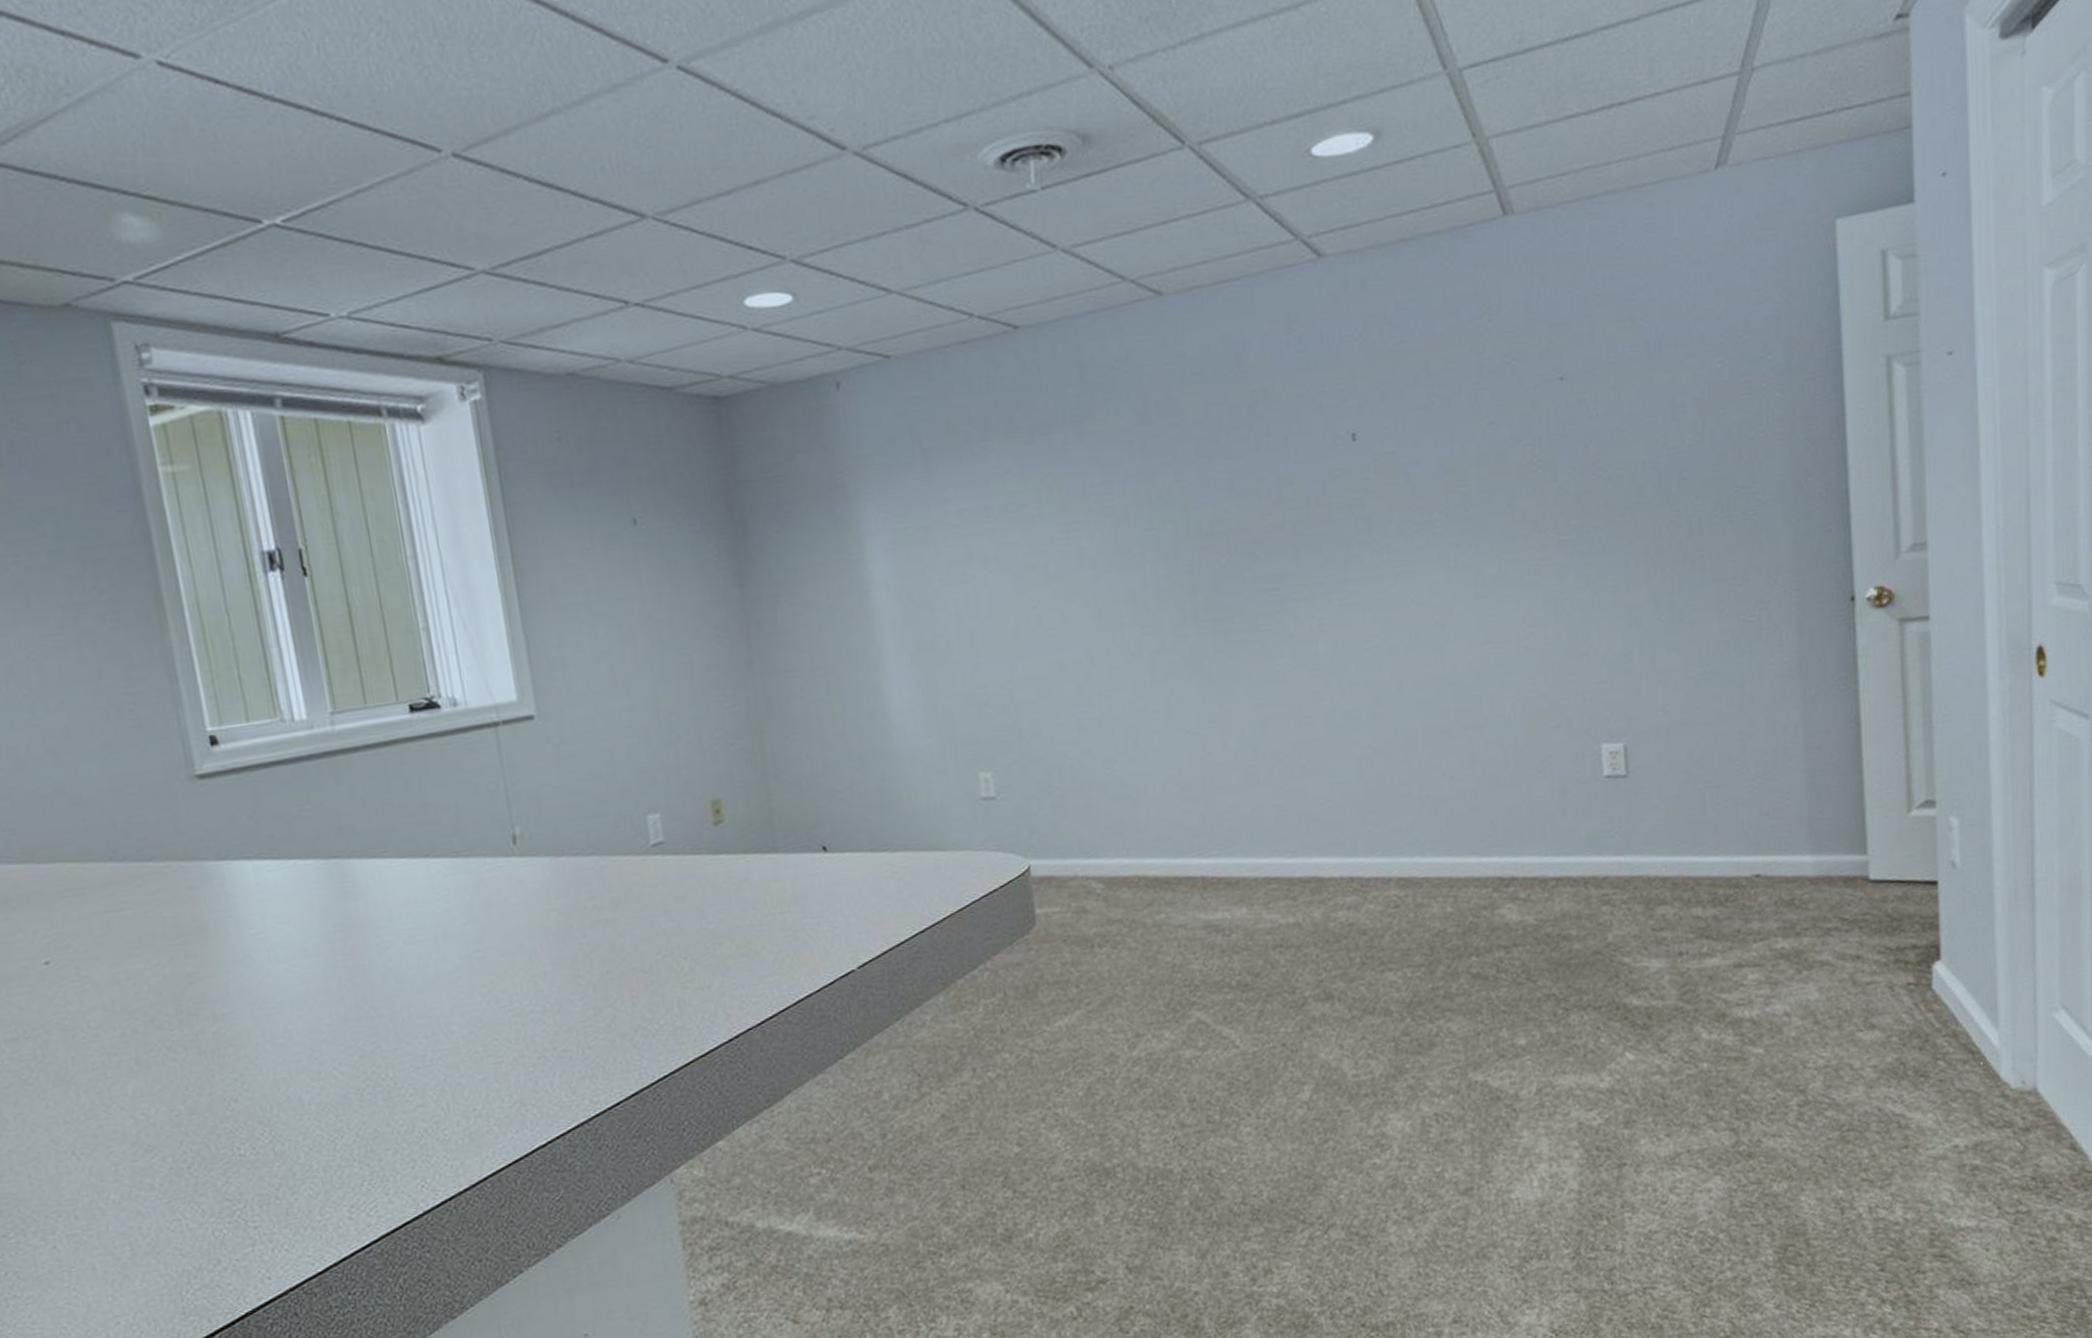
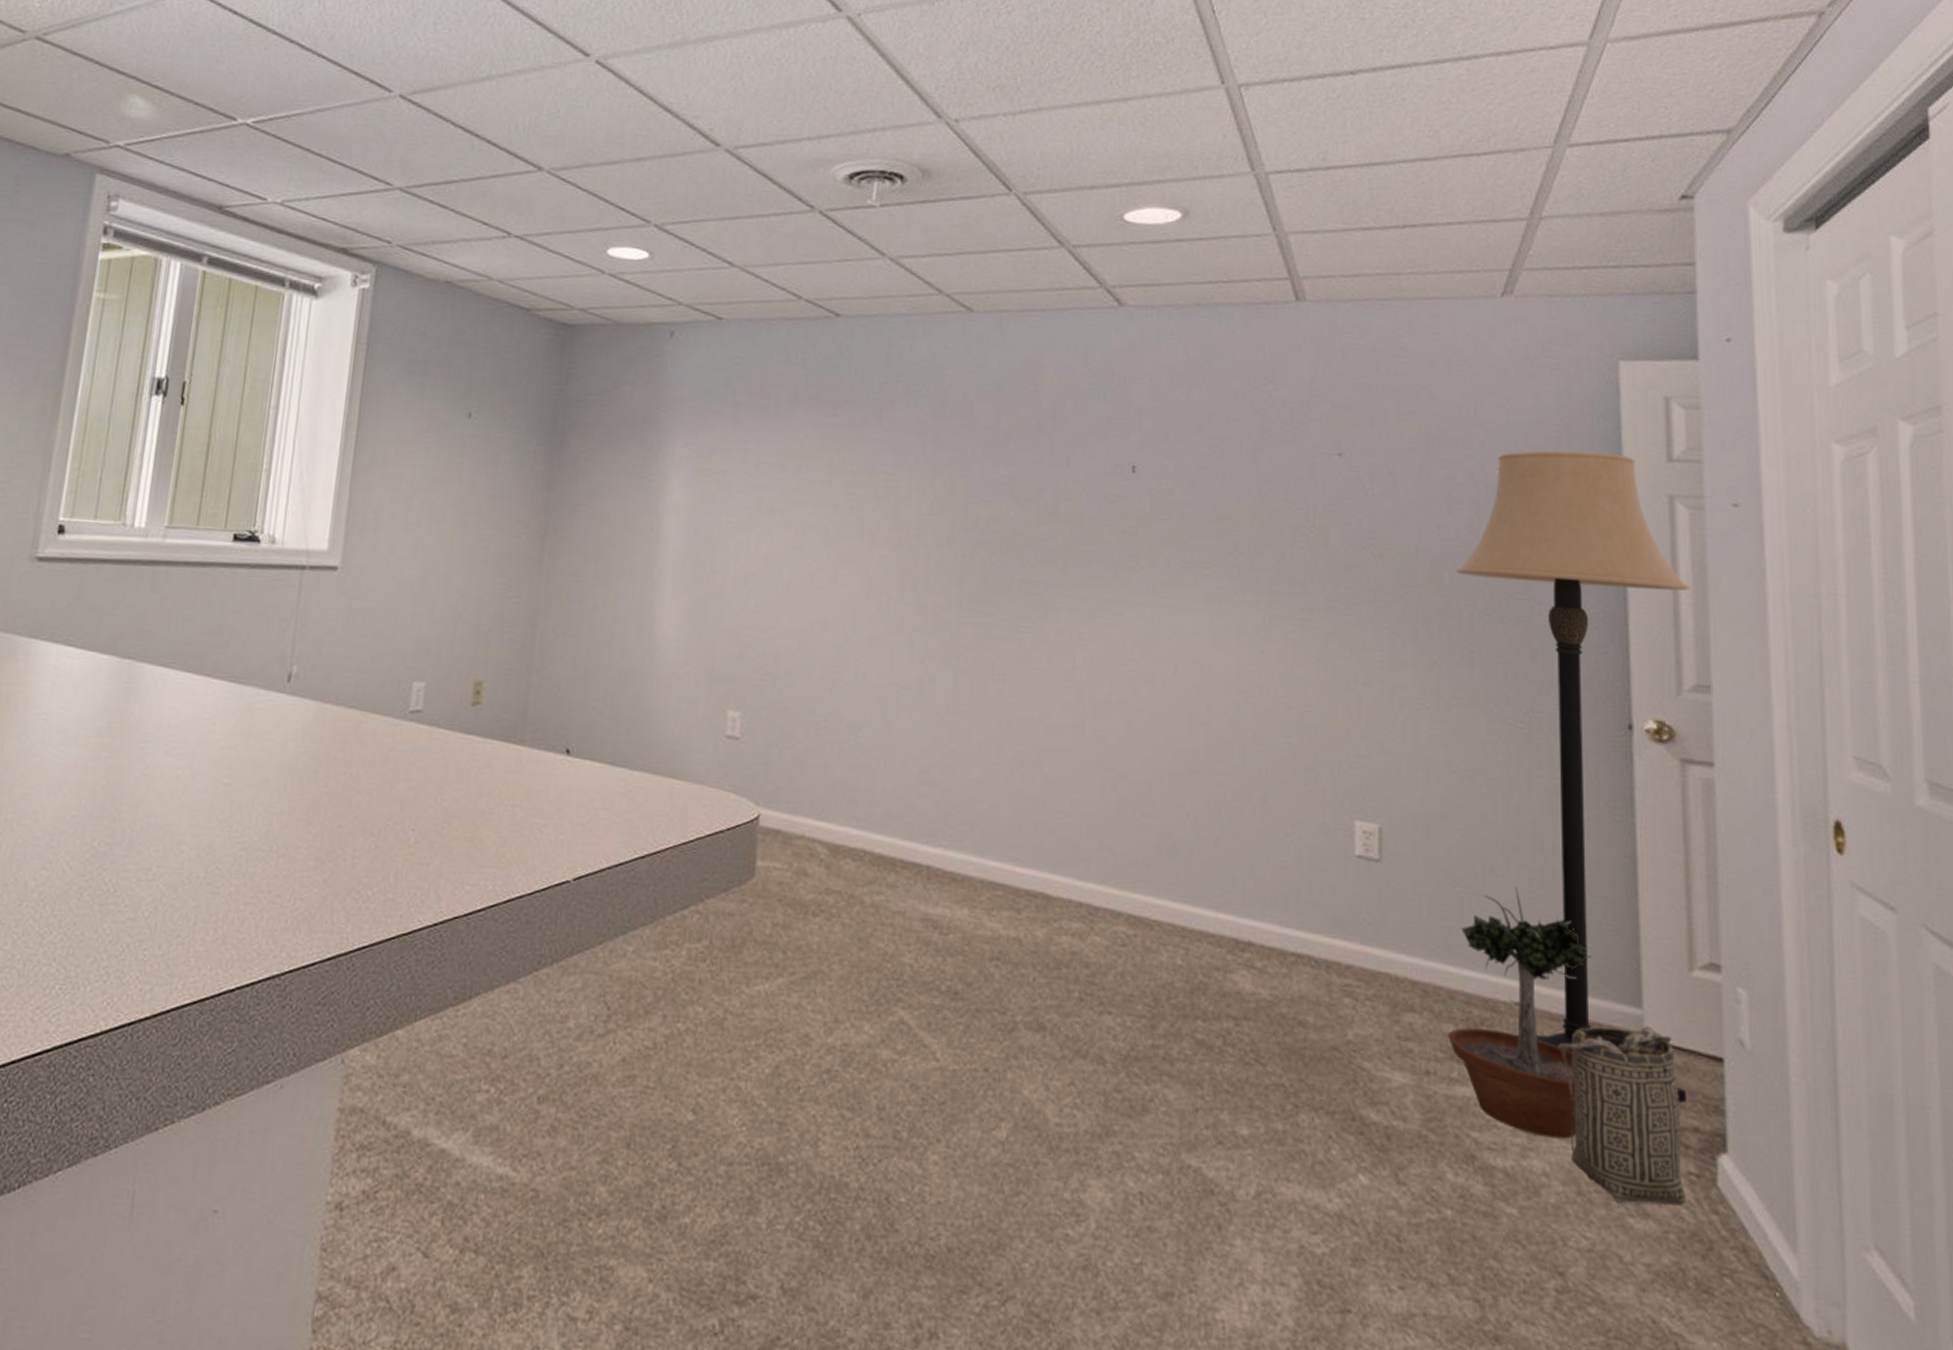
lamp: none [1683,321,1907,927] -> present [1456,450,1690,1102]
potted tree: none [1697,771,1822,984] -> present [1448,886,1592,1139]
basket: none [1793,868,1906,1022] -> present [1557,1026,1686,1207]

